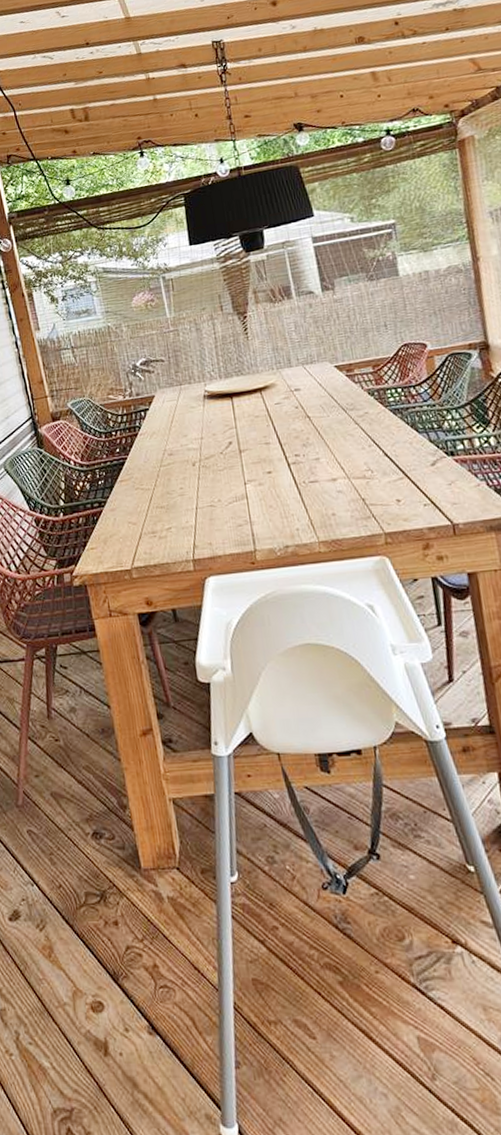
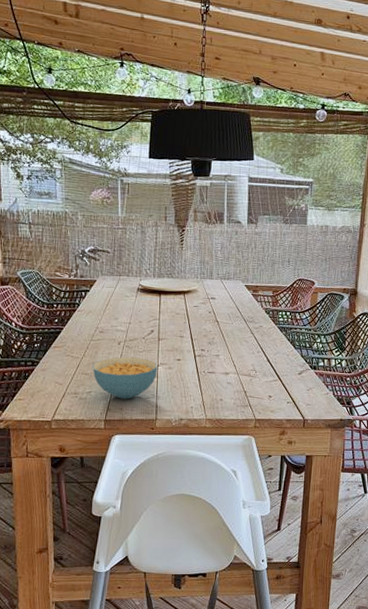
cereal bowl: none [167,477,246,532] -> present [92,356,157,399]

